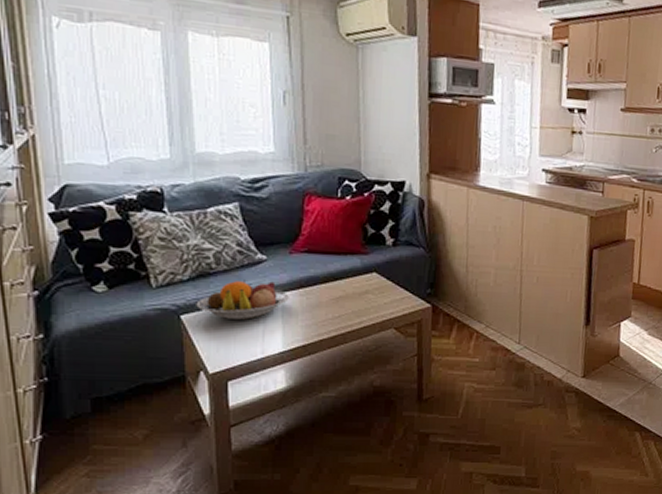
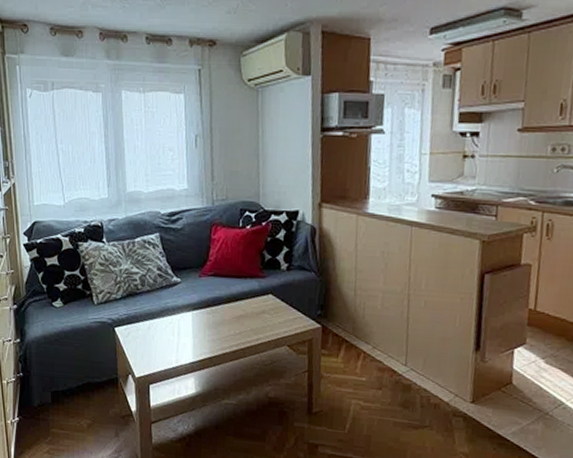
fruit bowl: present [196,280,289,320] -> none [126,299,199,333]

